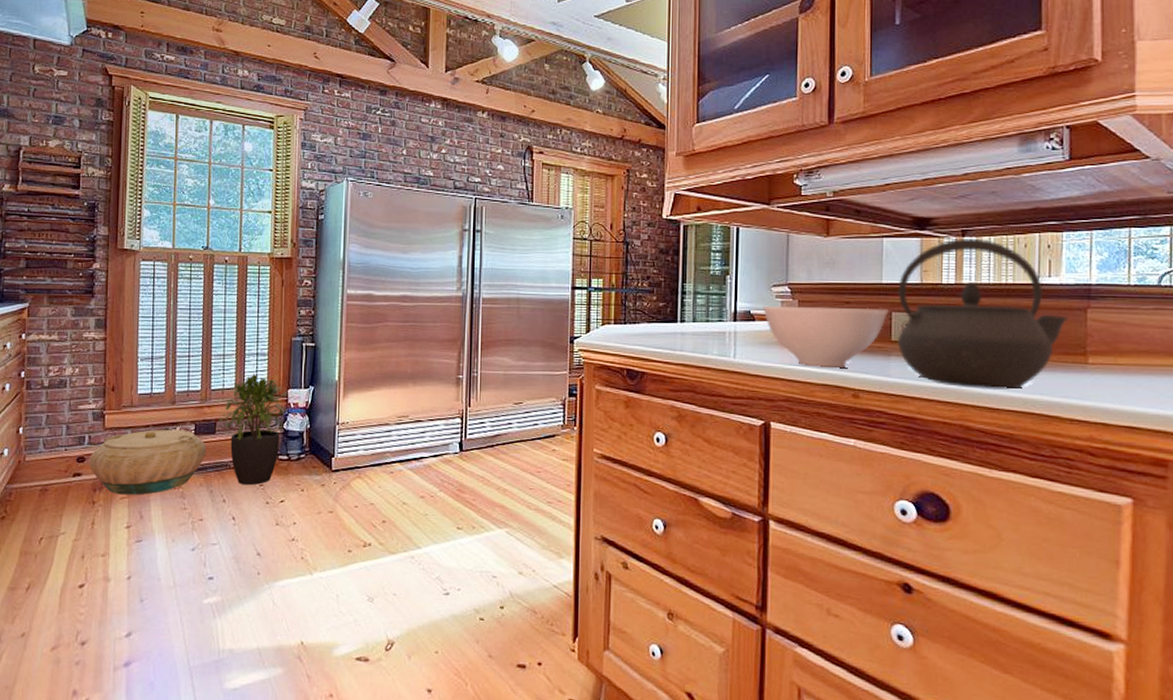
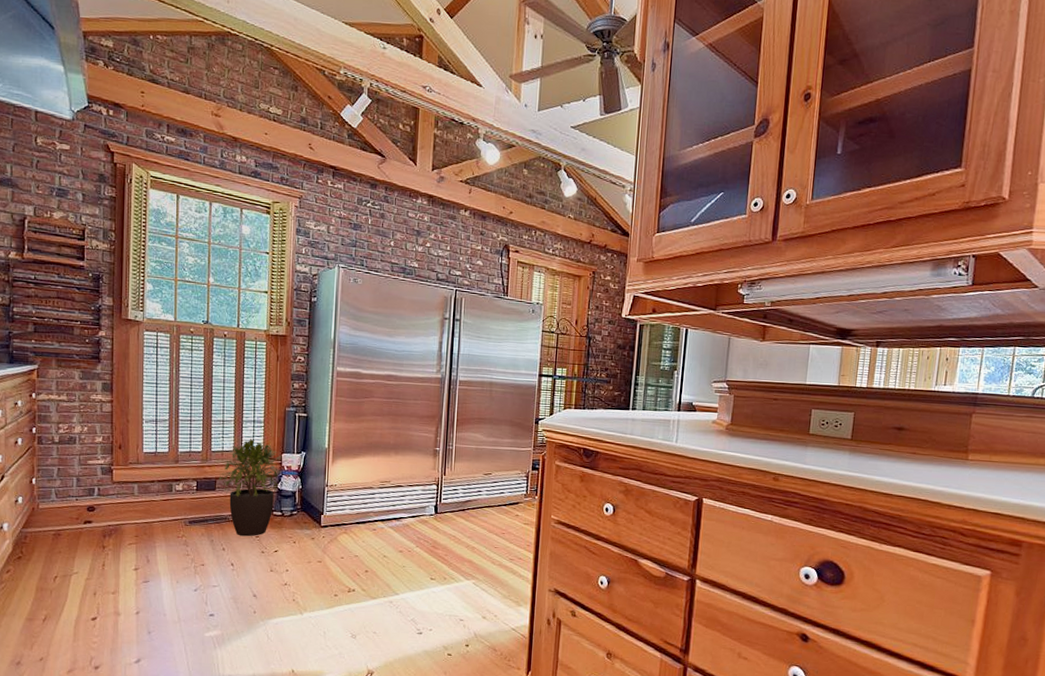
basket: present [88,430,207,495] -> none [98,485,208,542]
bowl: present [763,305,889,369] -> none [703,398,810,456]
kettle: present [897,237,1067,391] -> none [814,348,956,479]

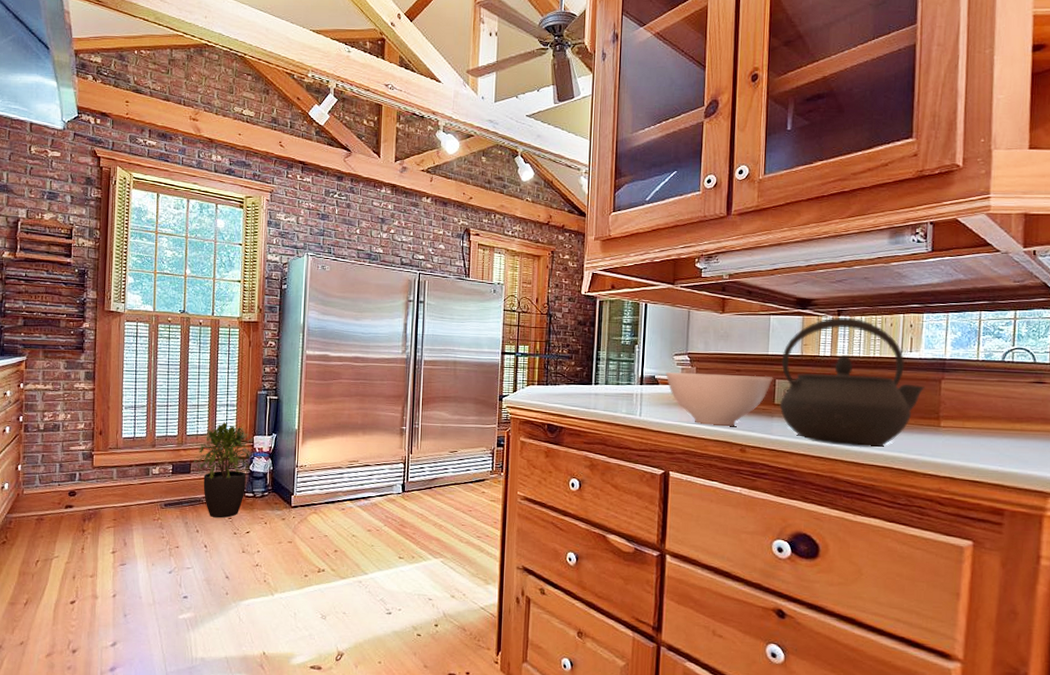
bowl: none [703,398,810,456] -> present [666,371,773,427]
kettle: none [814,348,956,479] -> present [779,316,925,448]

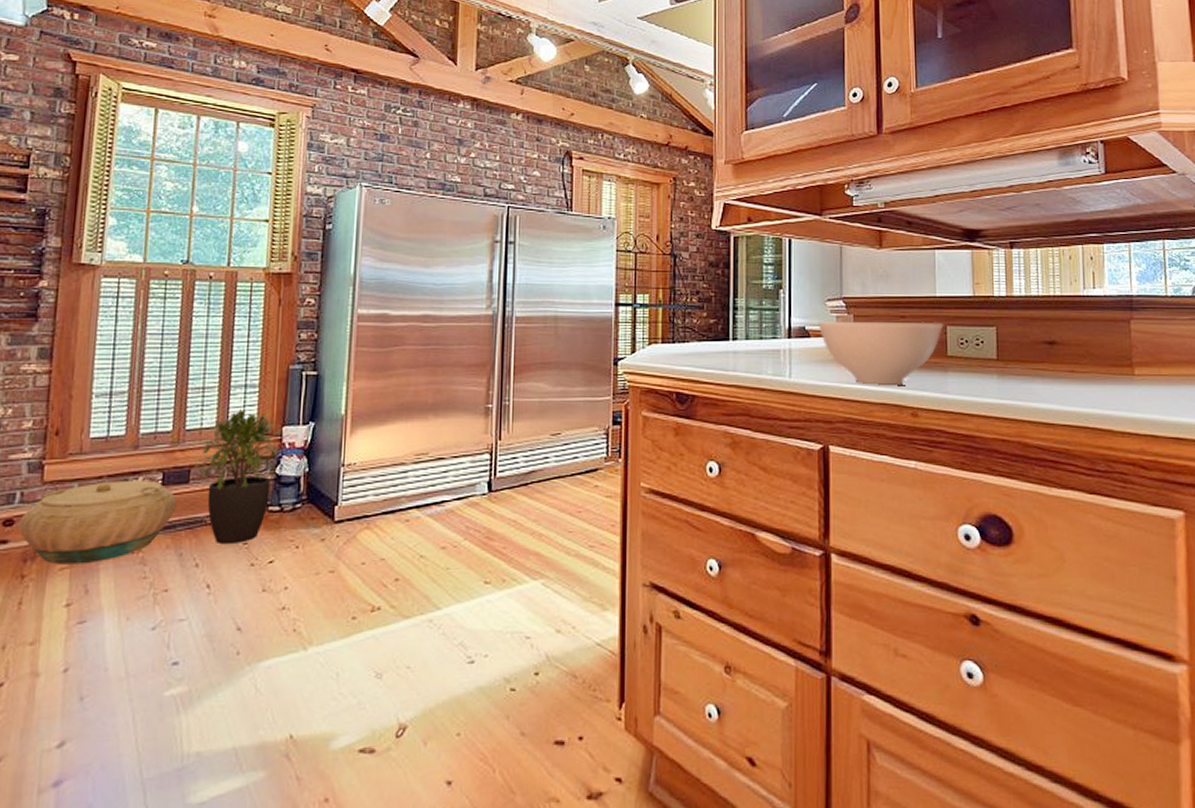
basket: none [79,469,183,525] -> present [18,481,177,565]
kettle: present [779,316,925,448] -> none [951,249,1113,405]

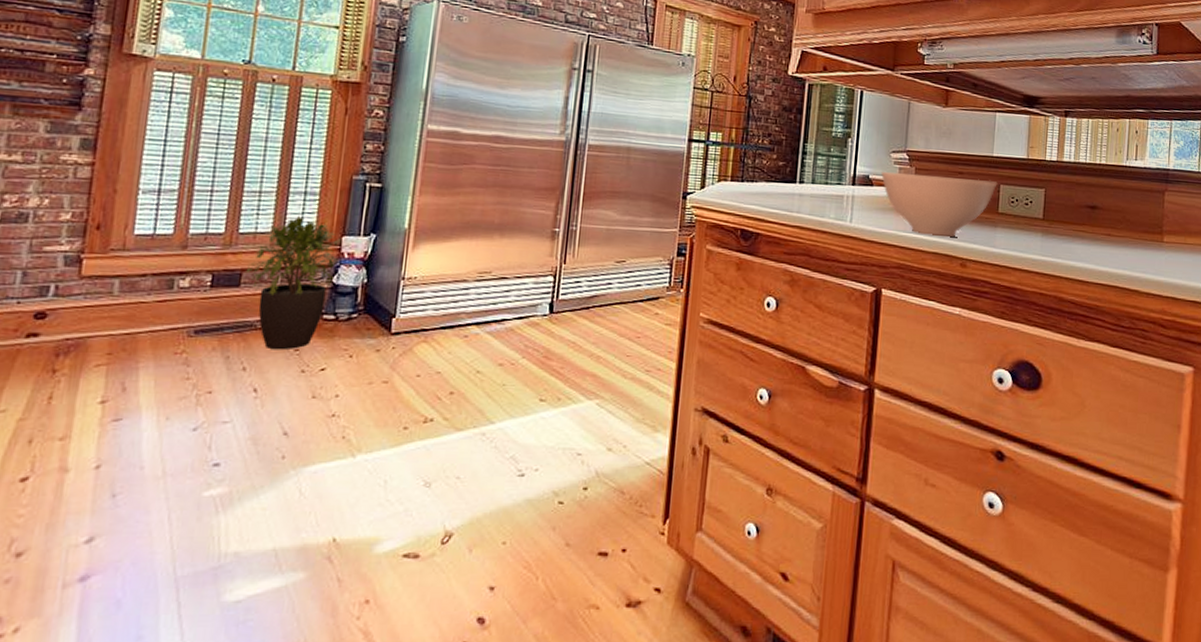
basket: present [18,481,177,565] -> none [51,280,226,362]

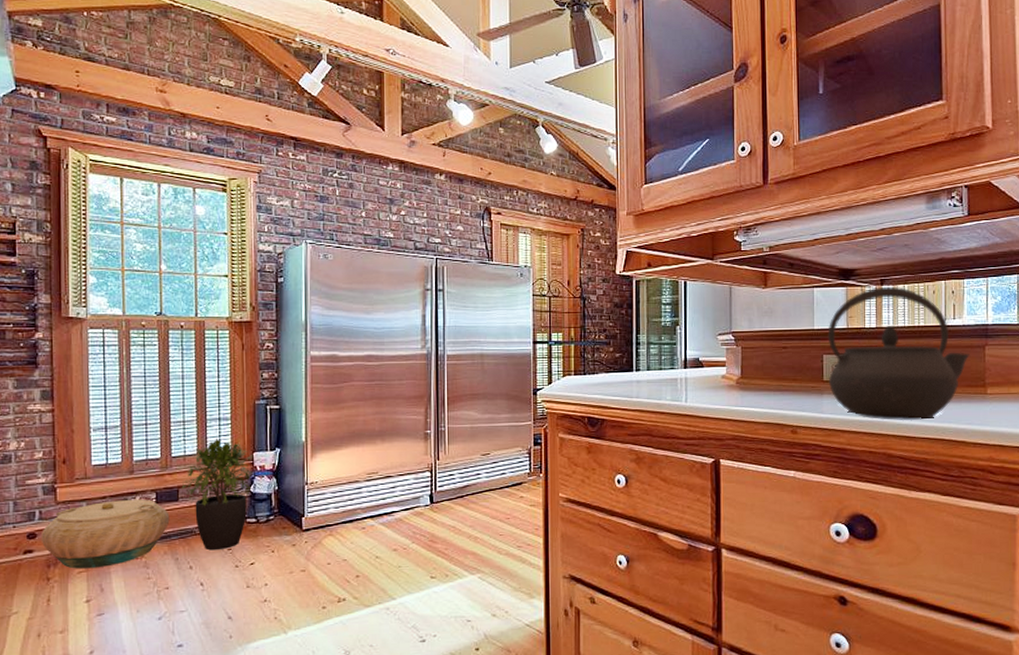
basket: none [51,280,226,362] -> present [40,500,170,569]
bowl: present [881,171,998,238] -> none [710,351,821,408]
kettle: none [1003,118,1149,264] -> present [827,286,970,421]

